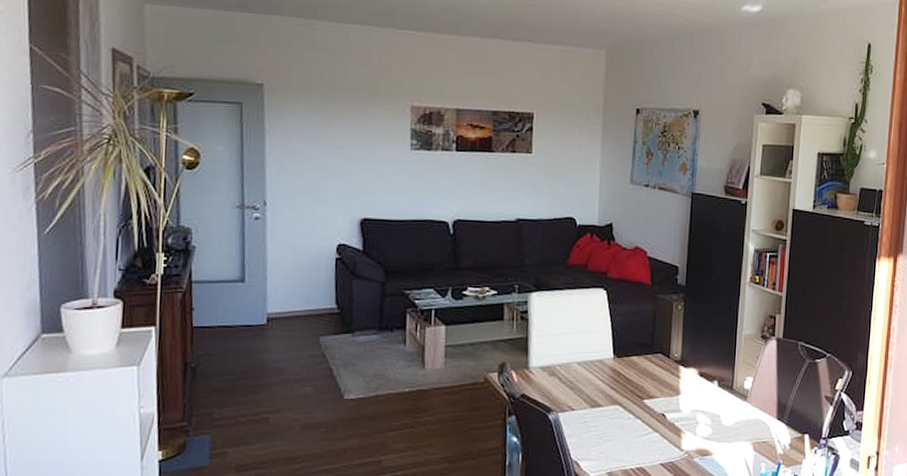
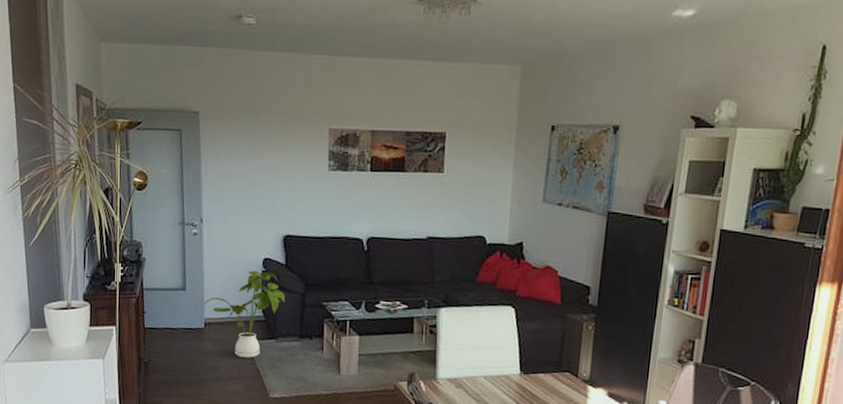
house plant: none [265,257,362,356] -> present [203,270,285,358]

